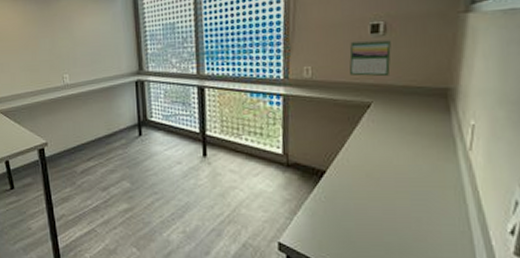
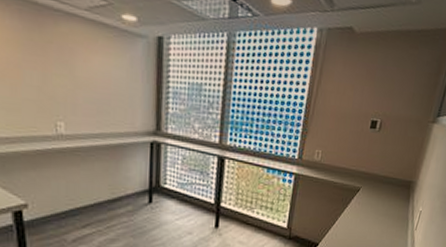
calendar: present [349,38,391,77] -> none [350,132,382,167]

